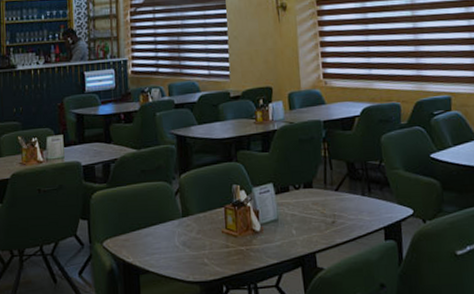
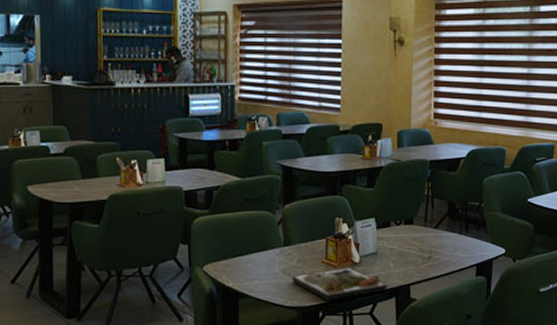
dinner plate: none [192,237,292,274] -> present [291,267,388,301]

